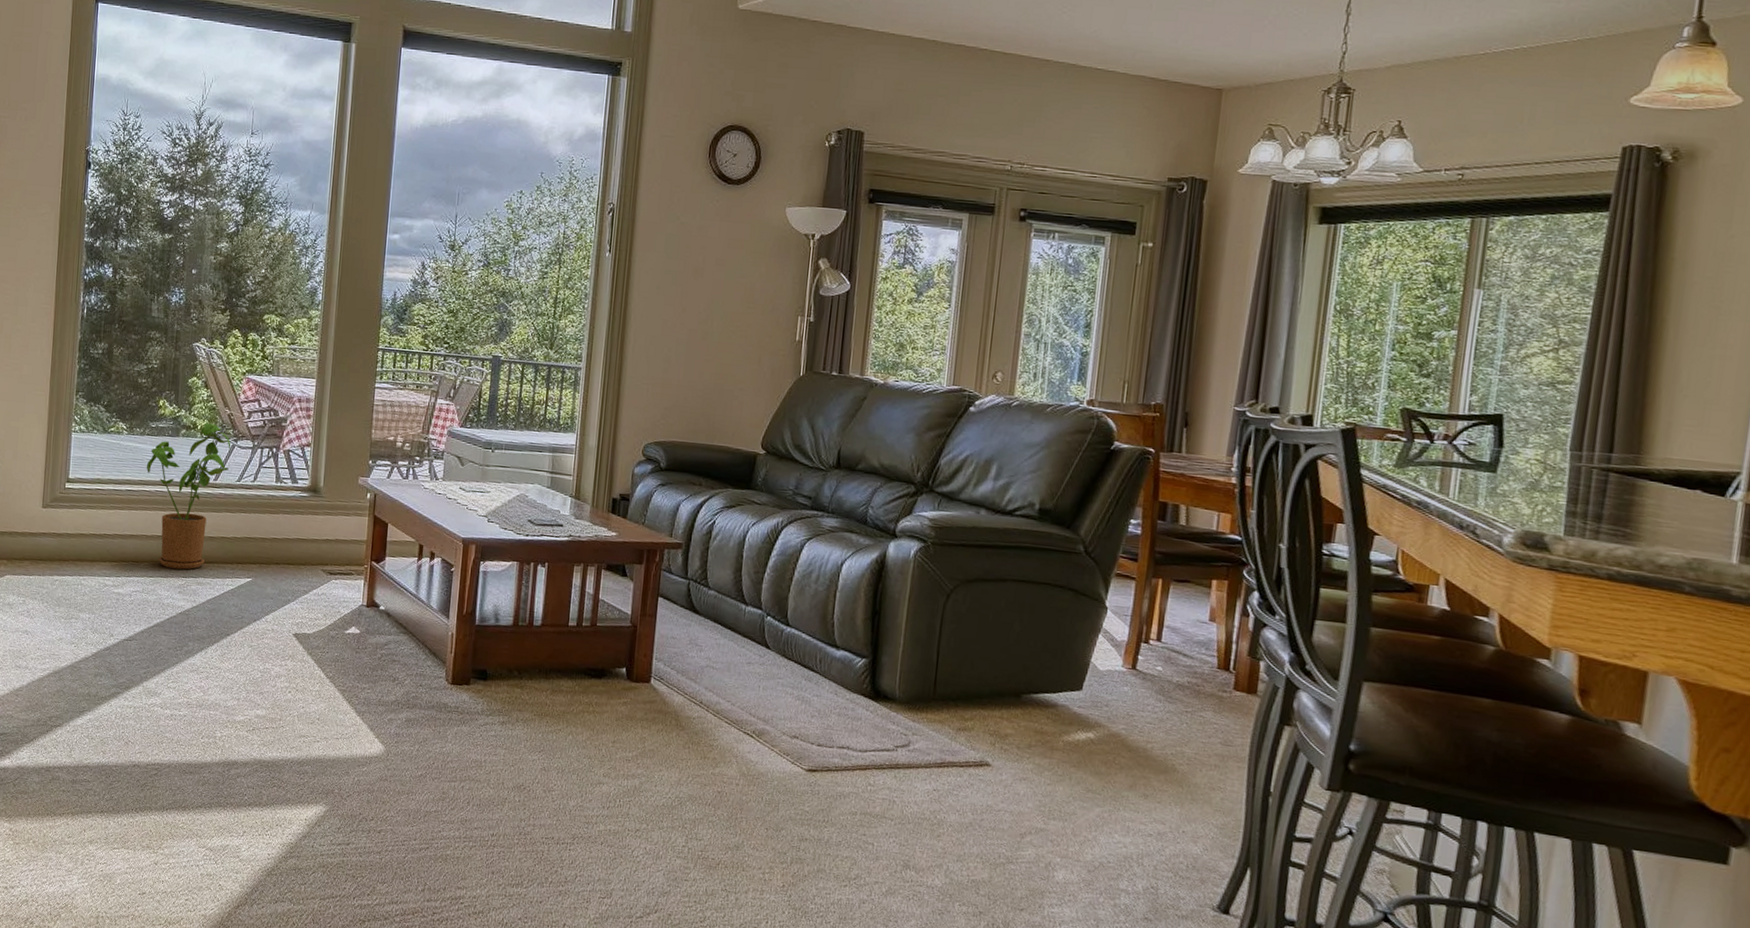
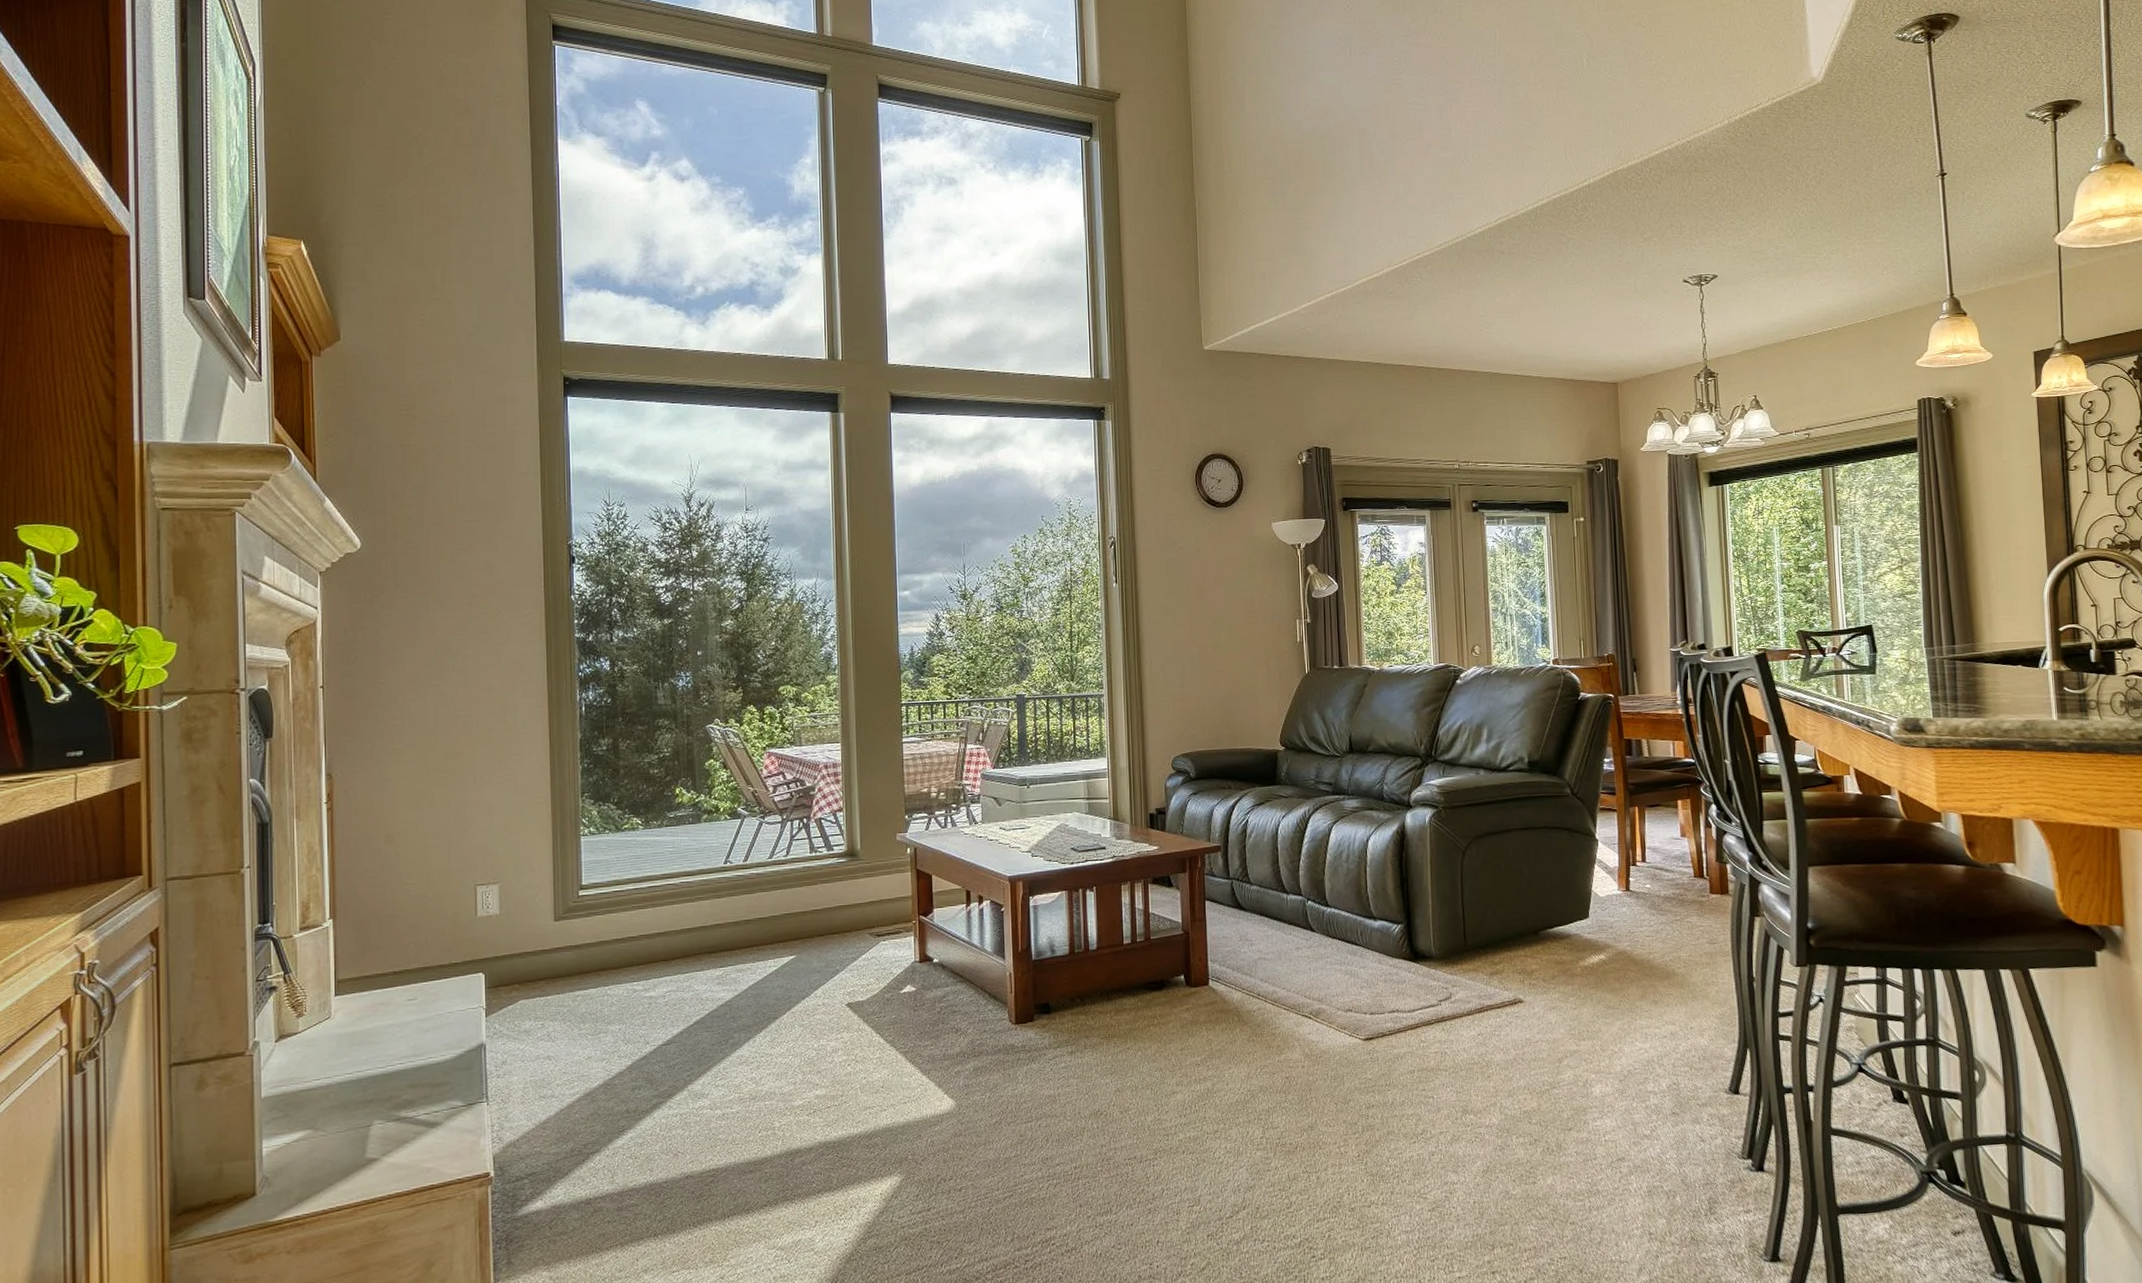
house plant: present [146,422,231,570] -> none [667,803,759,960]

